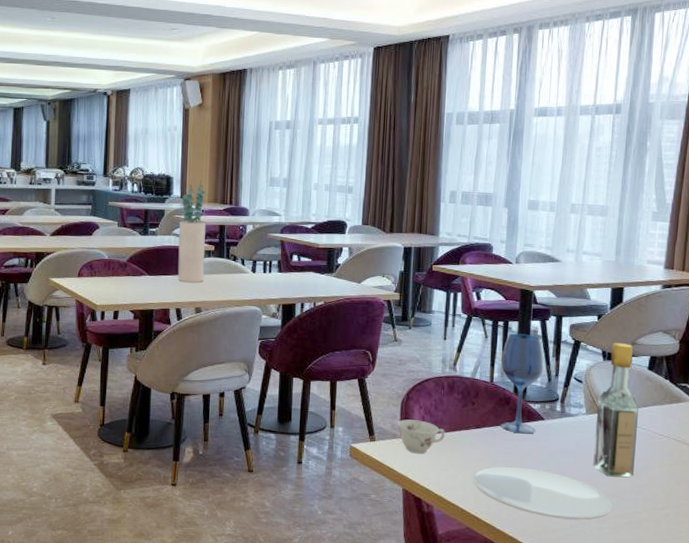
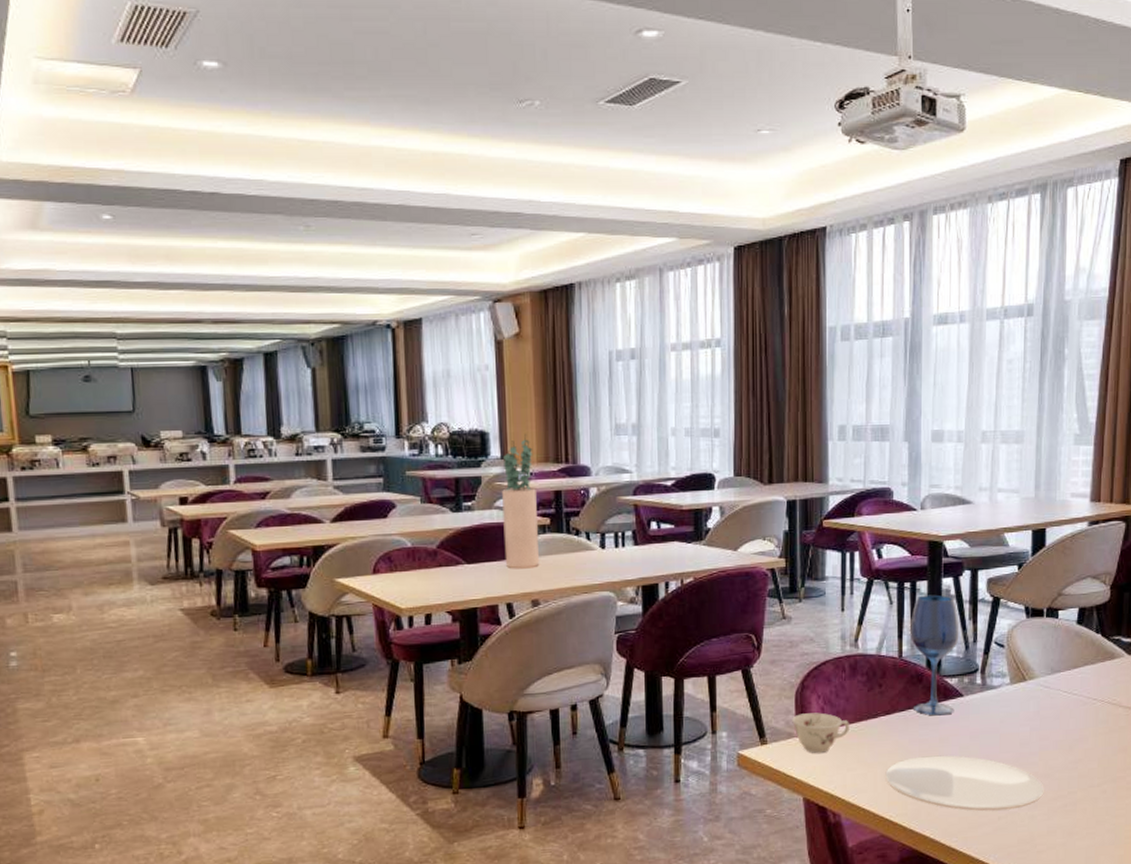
bottle: present [593,342,639,478] -> none [1020,594,1068,755]

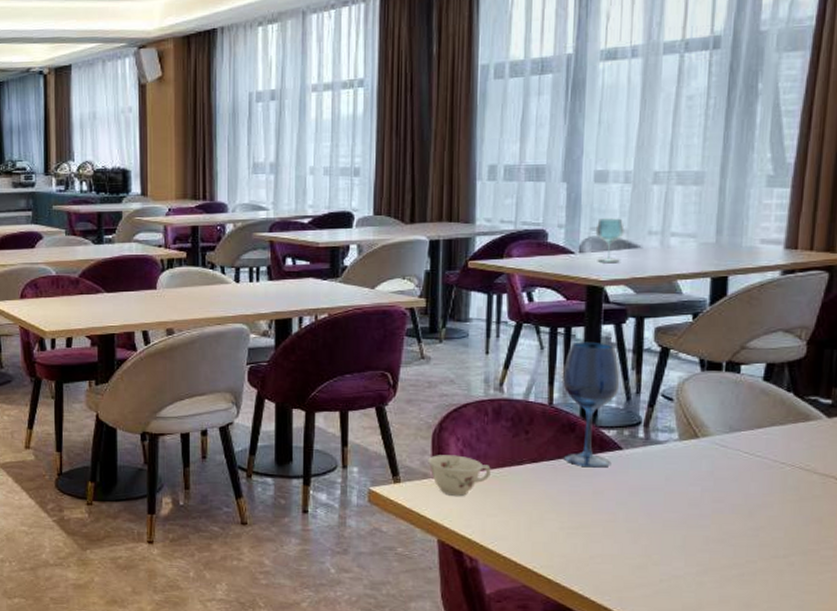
vase: present [502,433,539,569] -> none [141,171,174,299]
plate: present [885,755,1044,812] -> none [529,508,717,573]
wine glass: none [934,476,959,518] -> present [595,218,624,262]

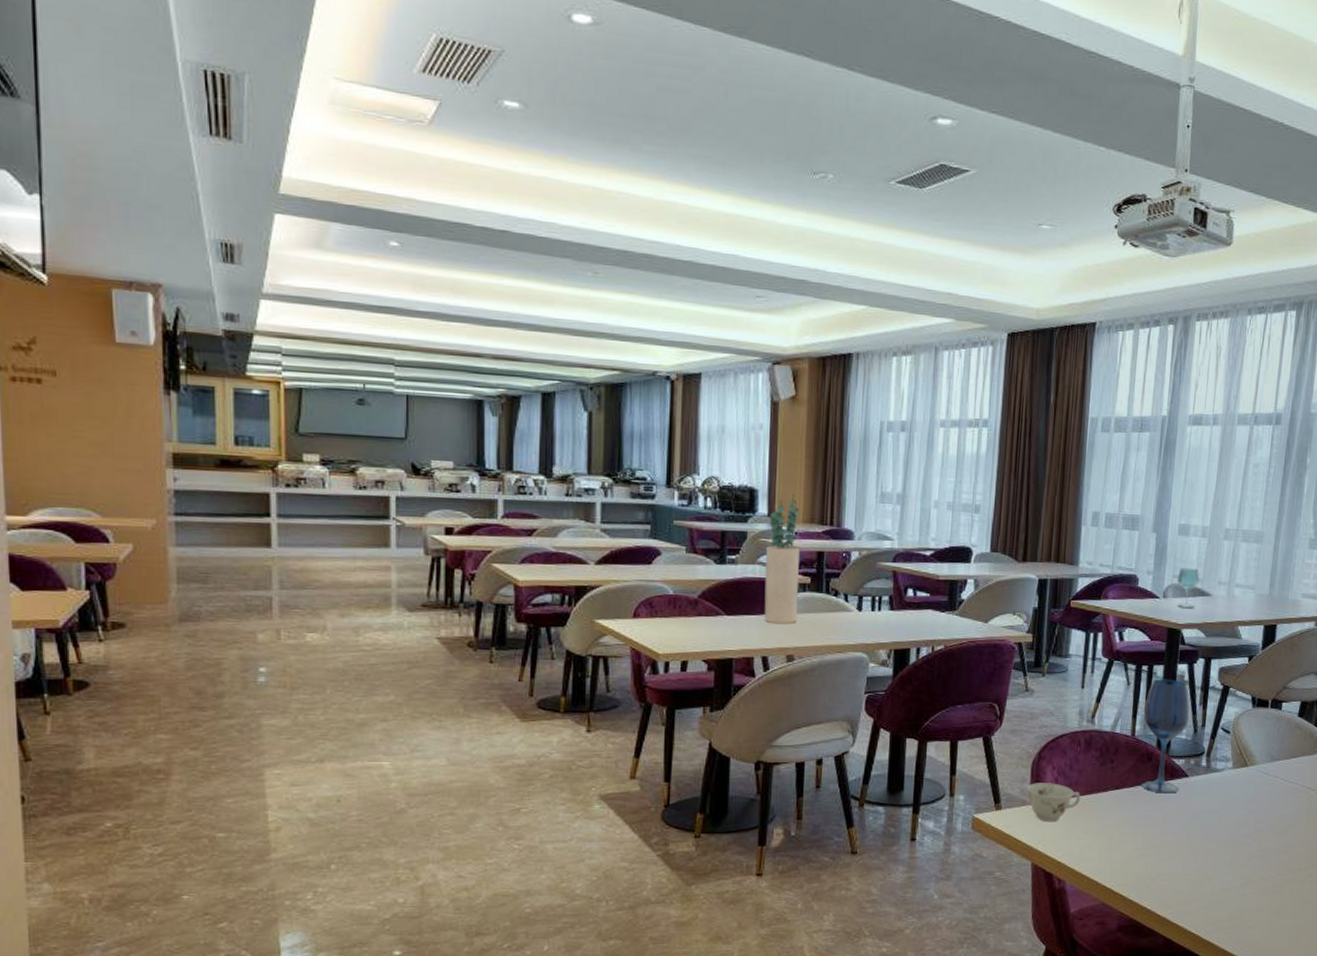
vase: none [141,171,174,299] -> present [763,493,800,625]

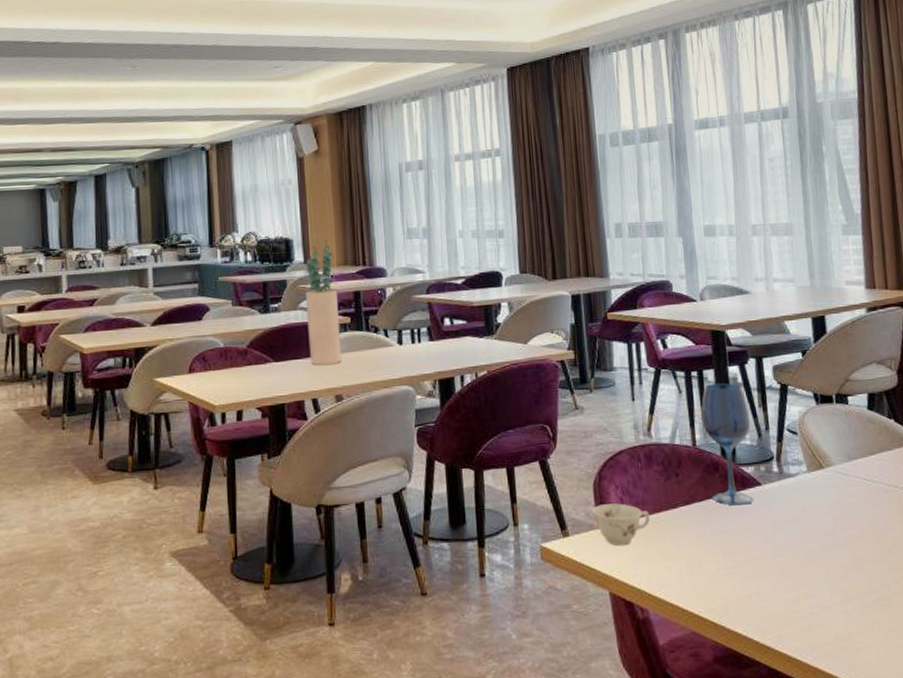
wine glass: present [1177,568,1200,608] -> none [711,267,735,308]

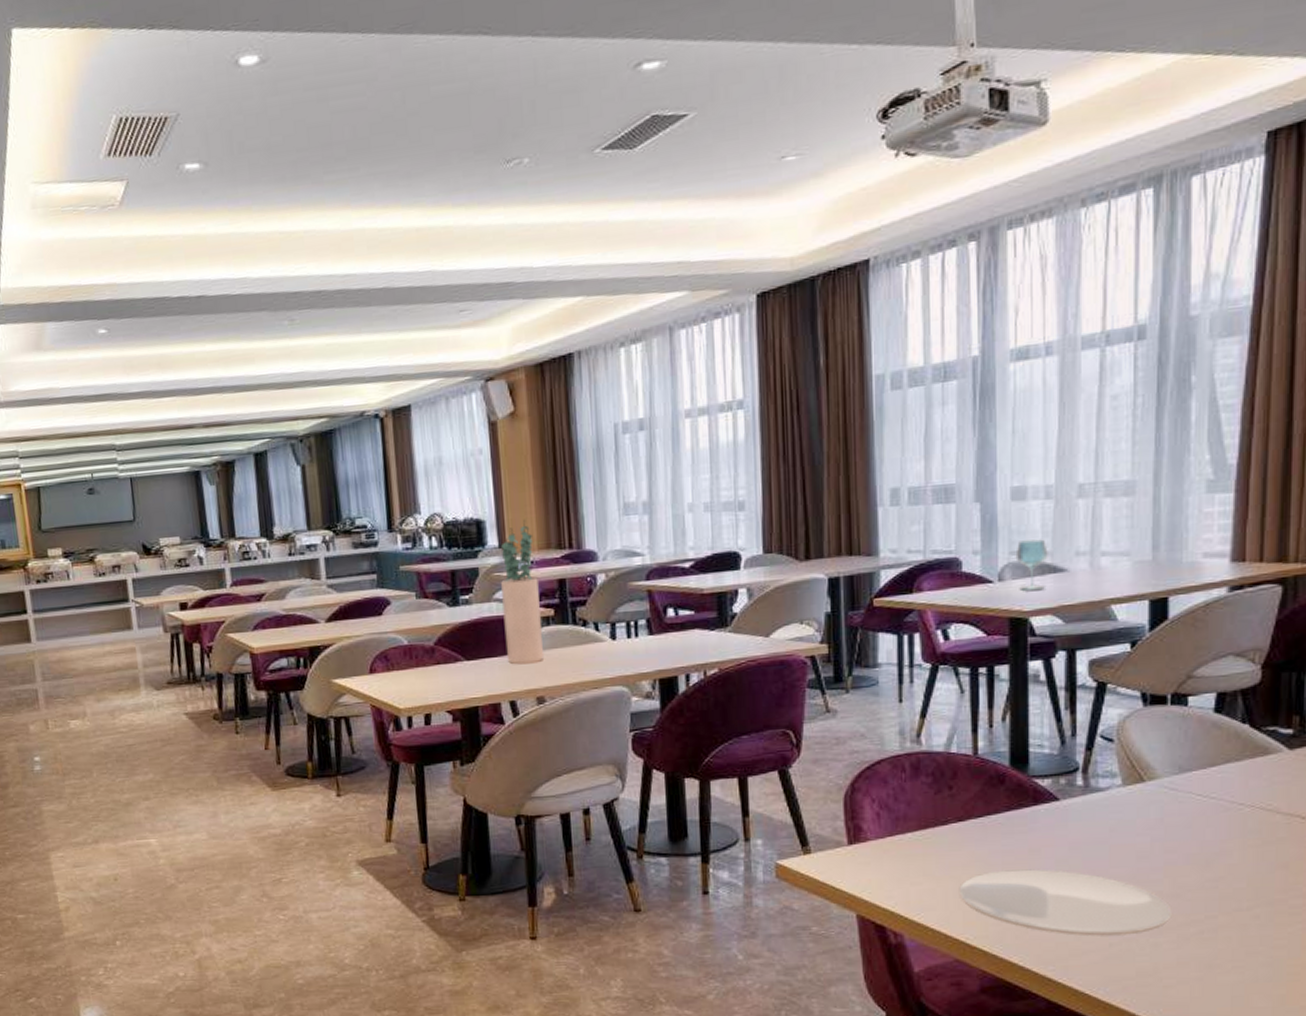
teacup: present [592,503,650,545] -> none [840,818,912,864]
plate: none [690,546,856,607] -> present [959,869,1172,937]
wineglass: present [701,383,754,506] -> none [988,680,1052,823]
wine glass: none [711,267,735,308] -> present [1015,539,1048,591]

